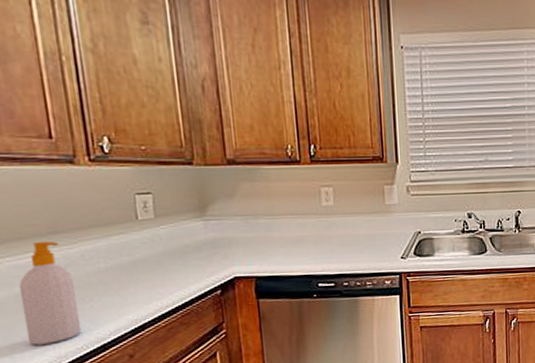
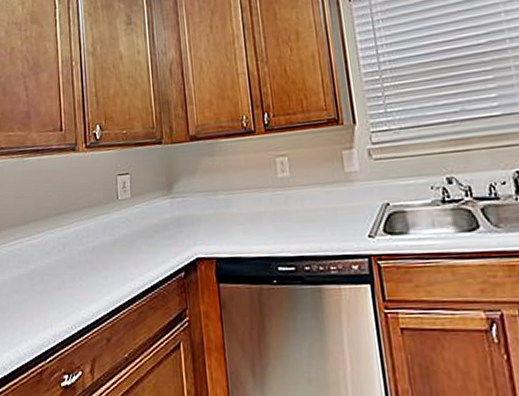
soap bottle: present [18,241,82,345] -> none [32,222,73,322]

